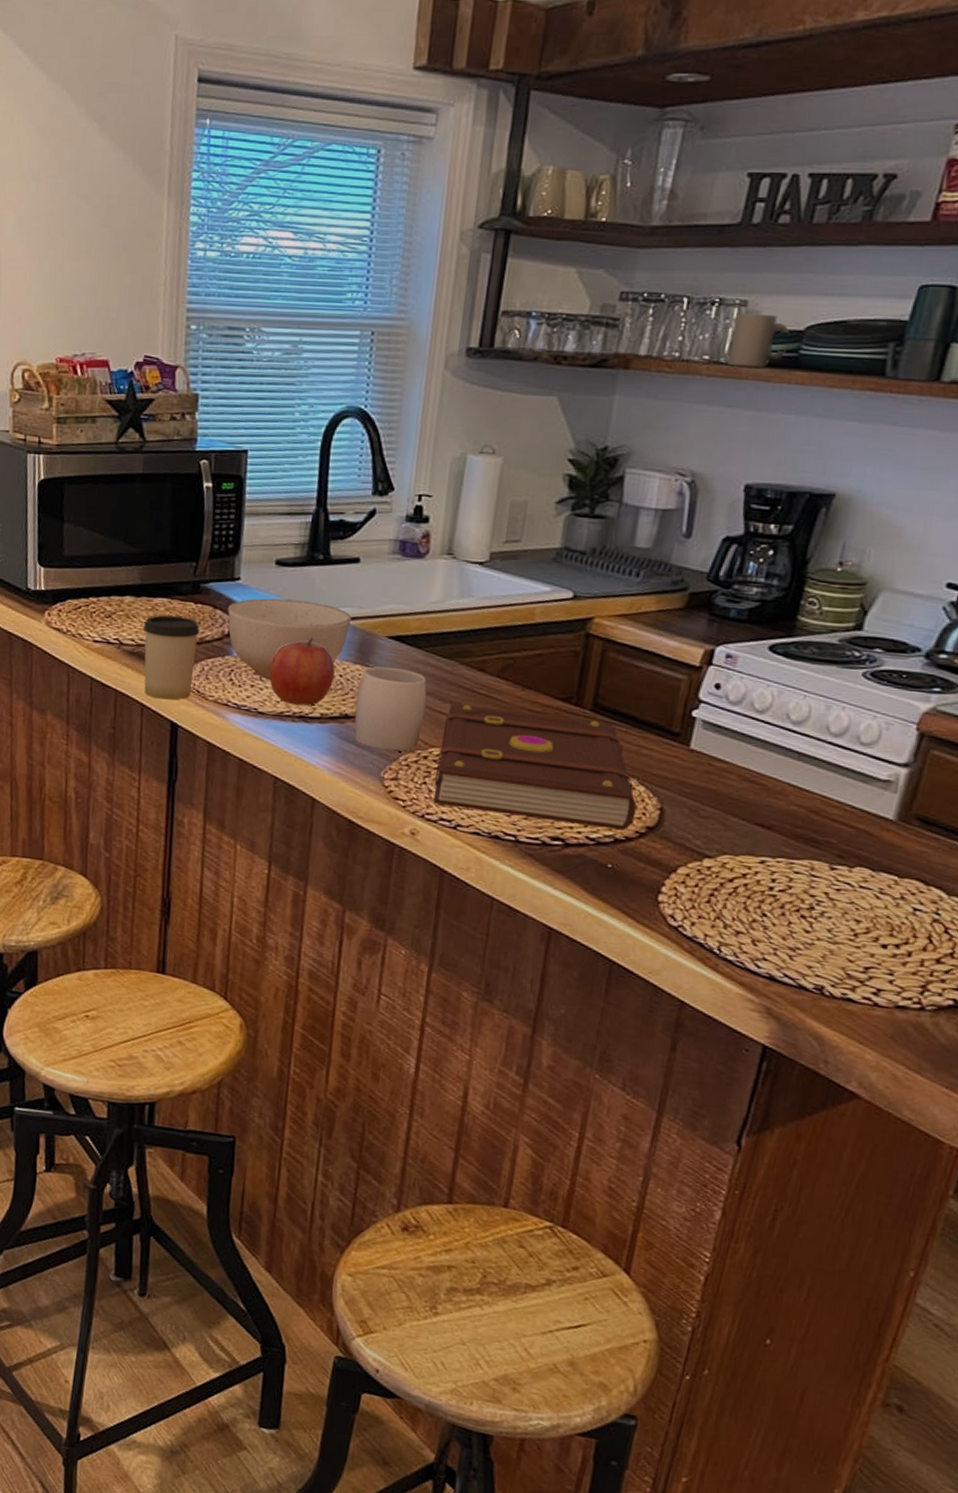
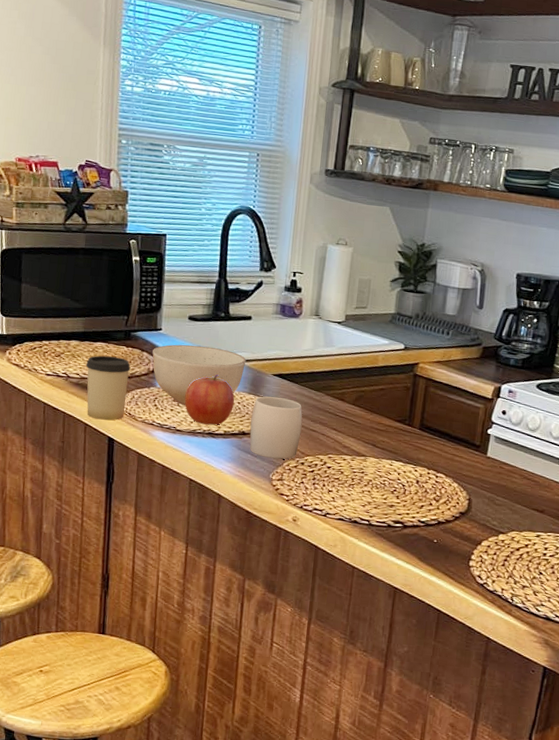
book: present [433,704,637,831] -> none [308,424,453,515]
cup: present [727,314,790,368] -> none [502,158,542,195]

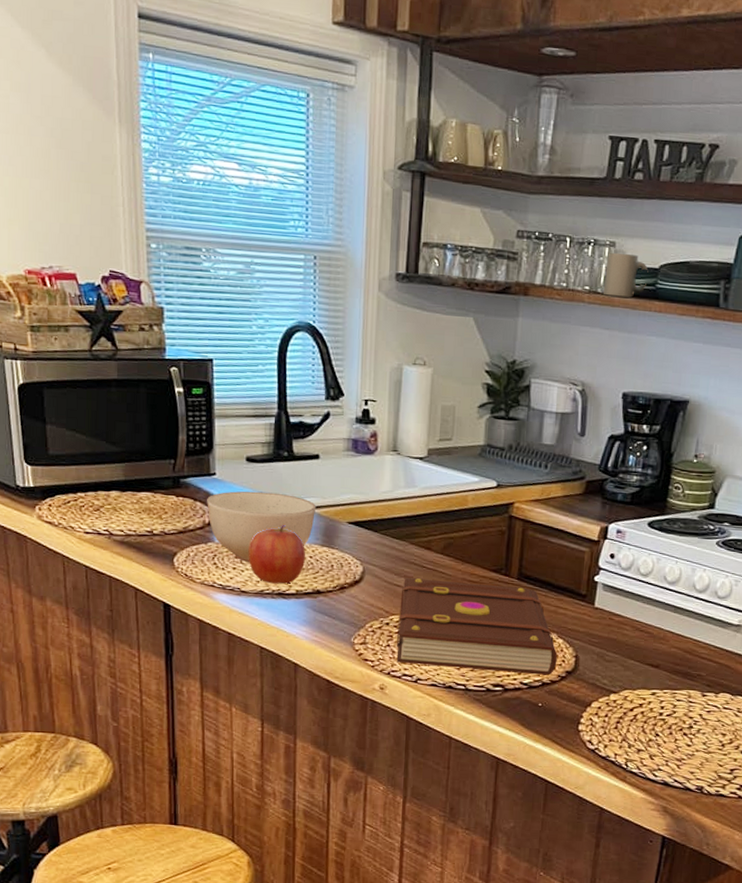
cup: present [85,355,131,421] -> none [130,507,183,584]
mug: present [249,396,303,460] -> none [325,548,385,621]
book: none [308,424,453,515] -> present [396,578,557,675]
cup: none [502,158,542,195] -> present [603,253,649,298]

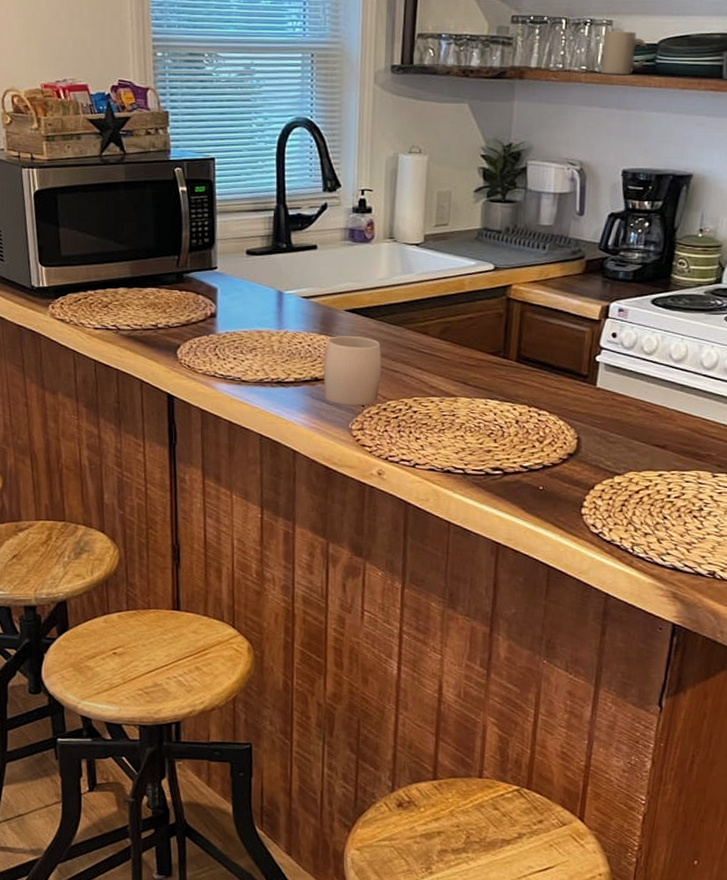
bowl: present [207,491,317,562] -> none [209,283,315,352]
fruit: present [248,524,305,585] -> none [248,314,304,373]
mug: none [325,548,385,621] -> present [323,335,382,407]
book: present [396,578,557,675] -> none [394,363,558,458]

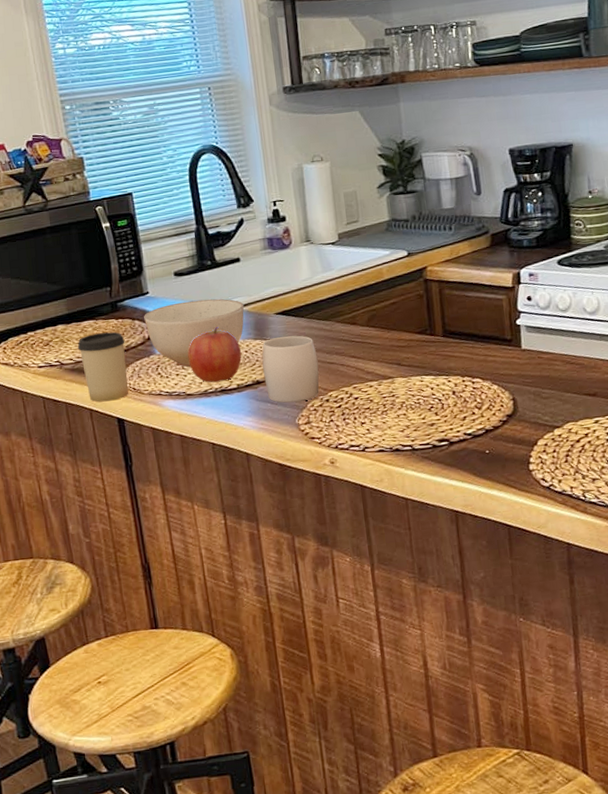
cup: none [136,302,186,375] -> present [77,332,128,402]
bowl: none [209,283,315,352] -> present [144,298,245,367]
fruit: none [248,314,304,373] -> present [187,326,242,383]
cup: present [600,32,647,75] -> none [470,28,511,68]

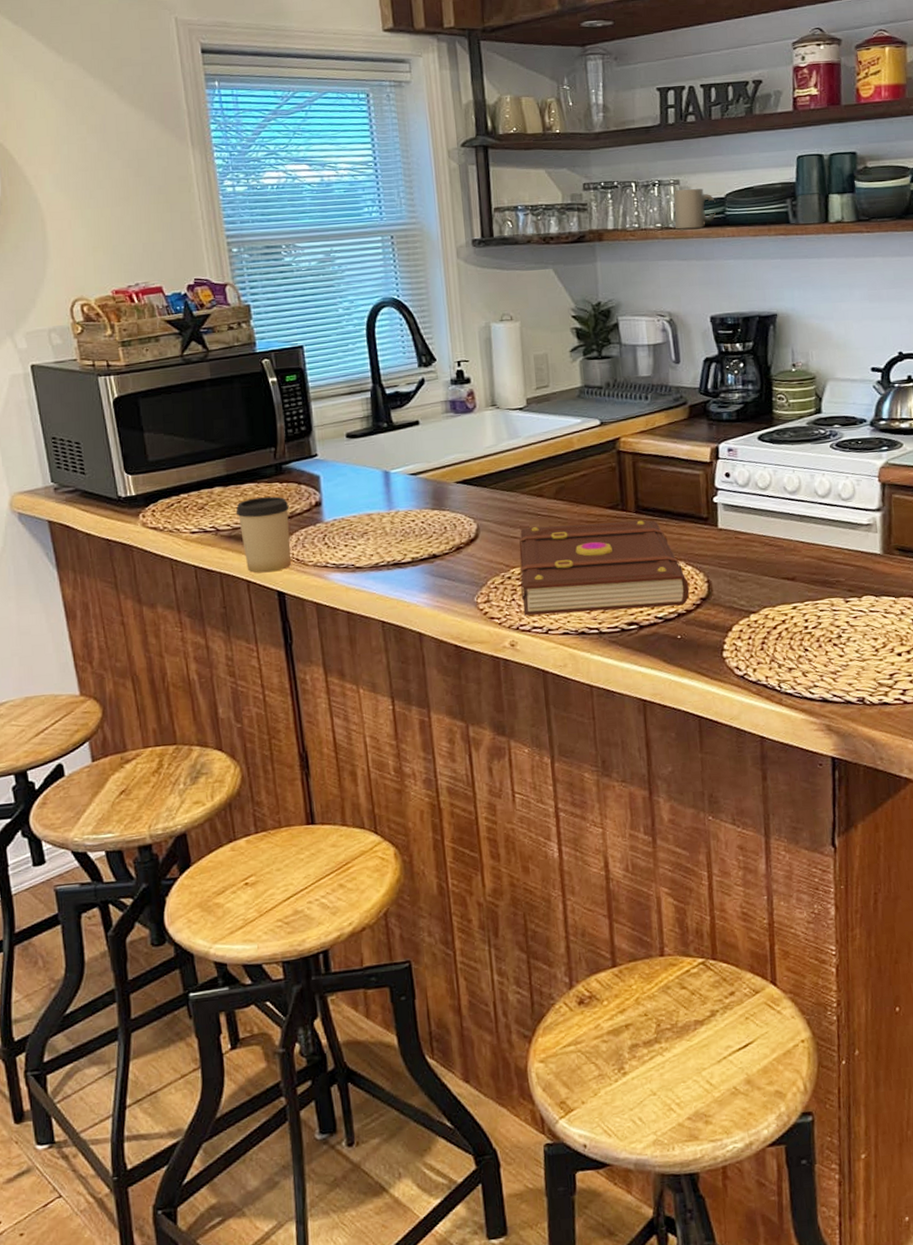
bowl: present [144,298,245,367] -> none [311,464,423,537]
fruit: present [187,326,242,383] -> none [358,493,417,556]
mug: present [262,335,319,404] -> none [439,506,502,580]
book: none [335,343,496,435] -> present [519,520,690,616]
cup: none [470,28,511,68] -> present [673,189,716,230]

